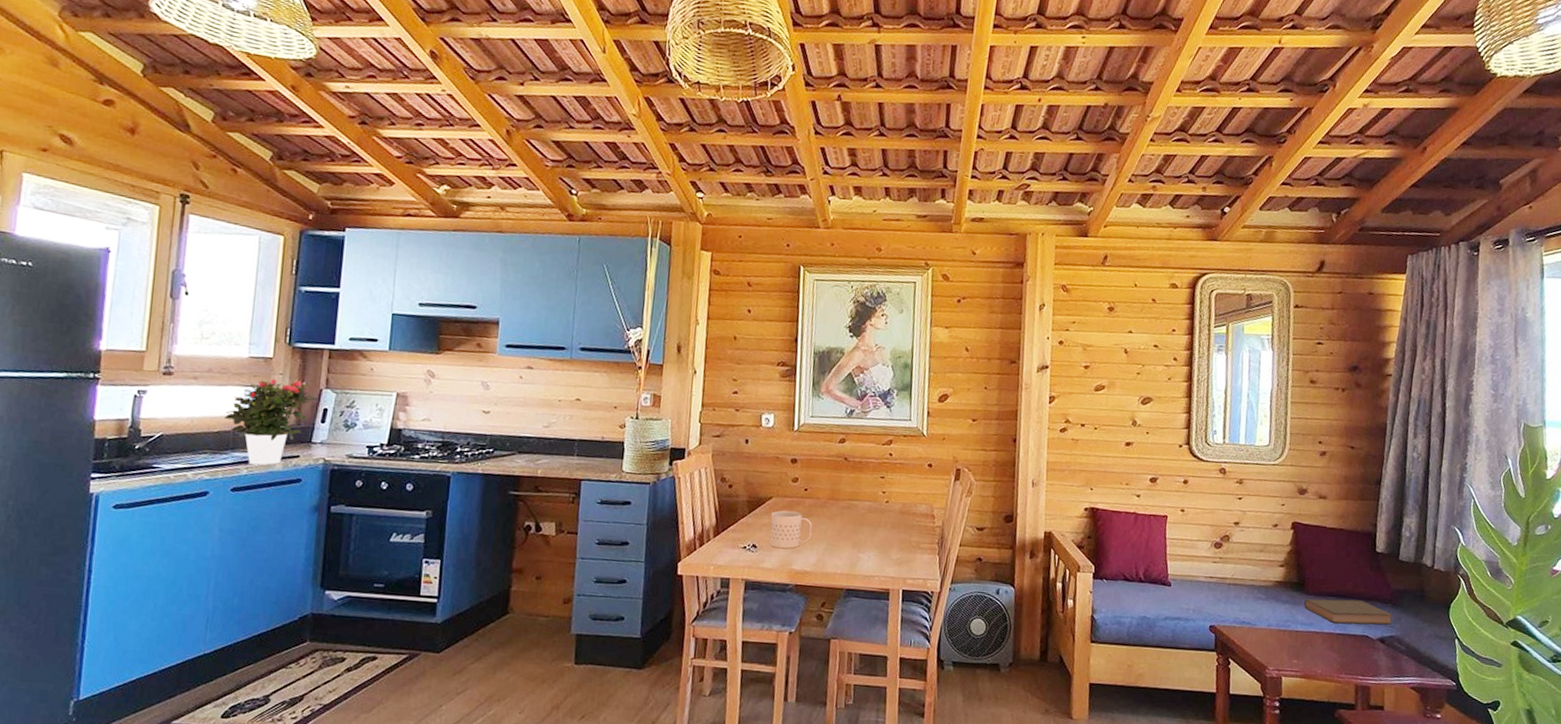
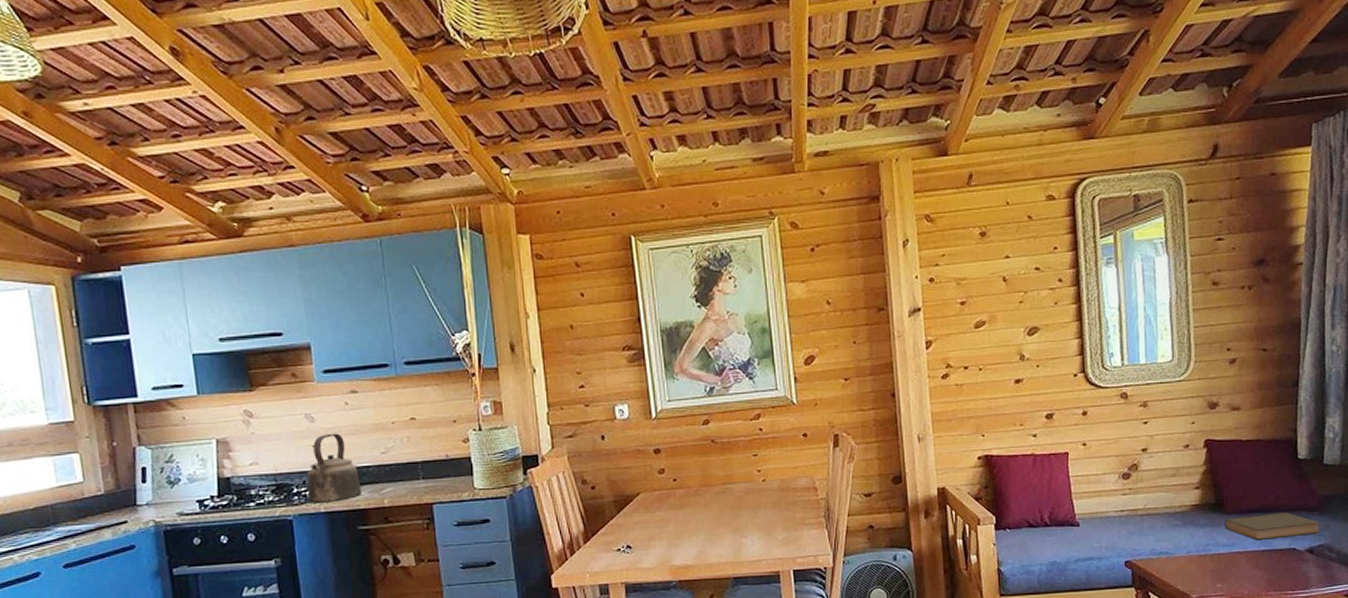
potted flower: present [224,378,319,465] -> none [38,441,134,537]
kettle: none [469,402,520,466] -> present [306,433,363,503]
mug: present [769,510,813,549] -> none [641,504,689,546]

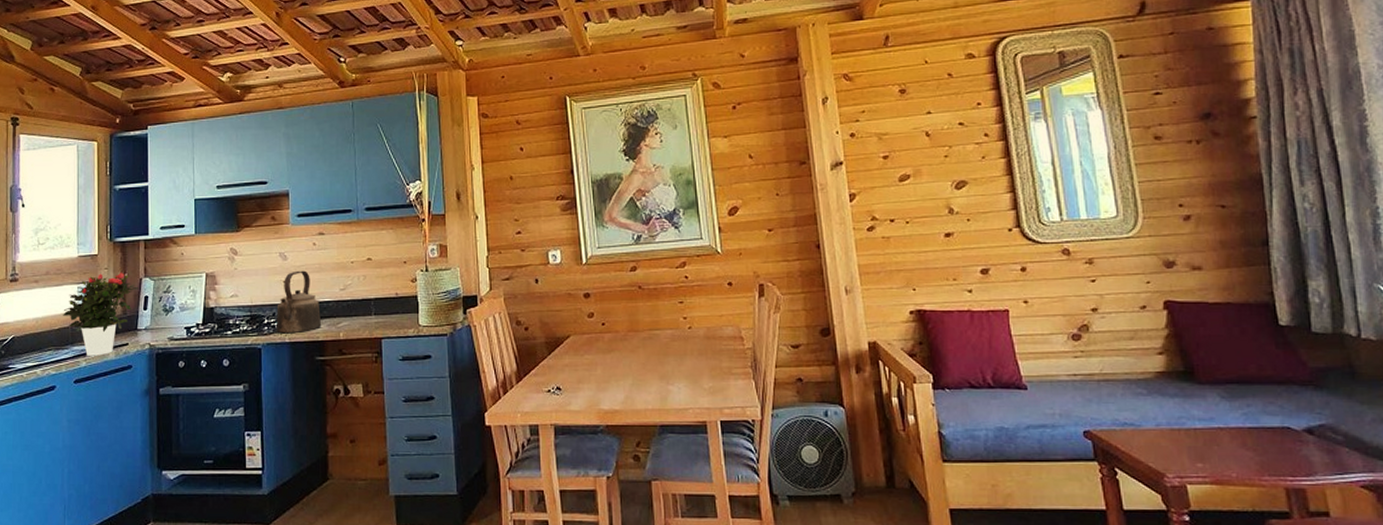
potted flower: none [38,441,134,537] -> present [63,272,140,356]
book: present [1224,512,1320,540] -> none [1198,385,1318,415]

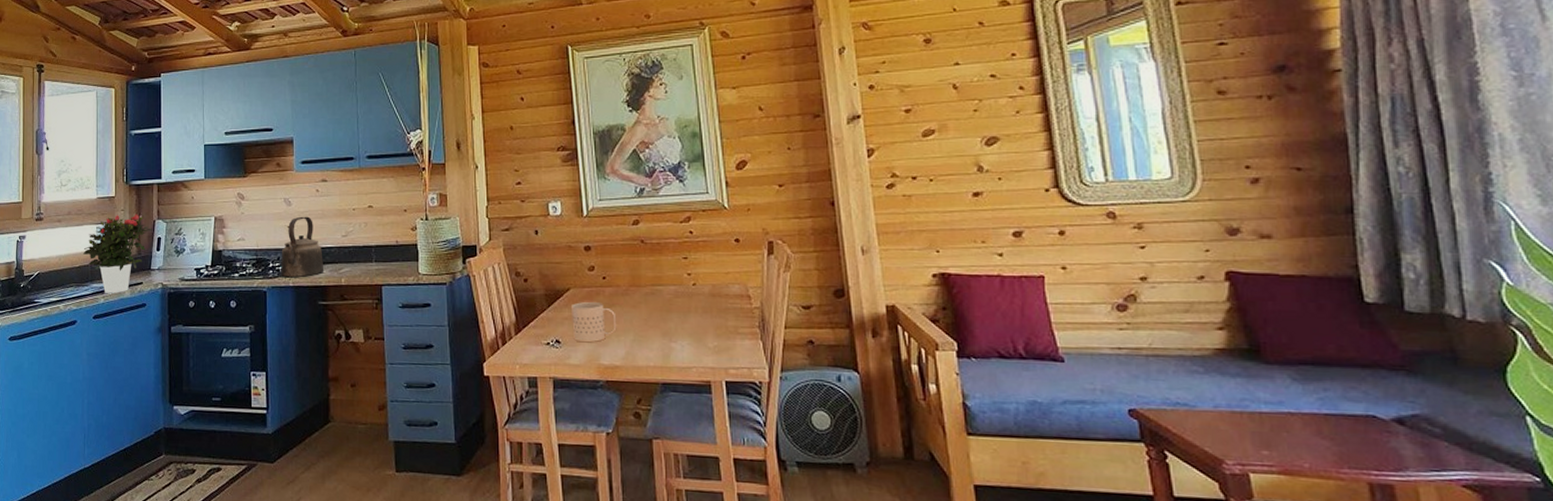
mug: none [571,347,616,389] -> present [570,301,617,343]

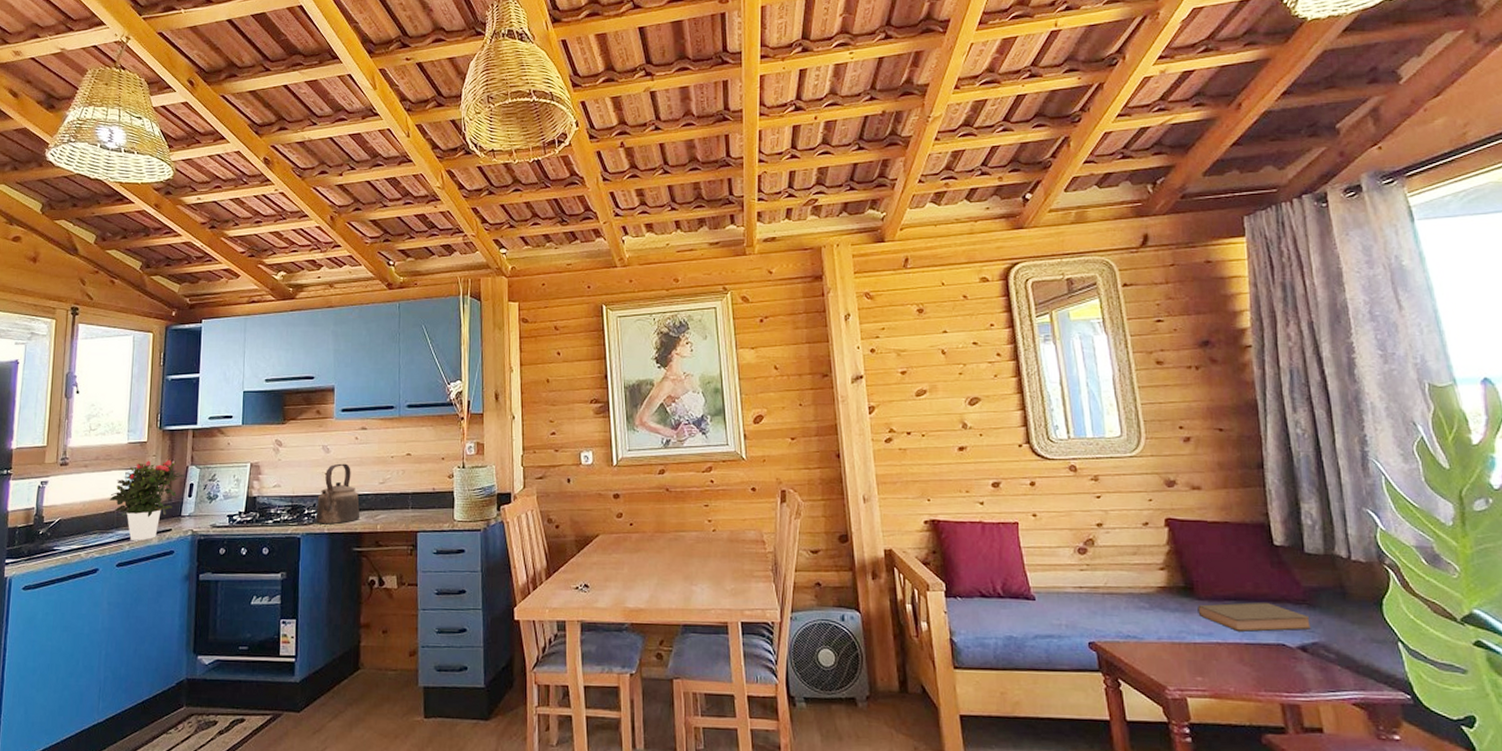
mug: present [570,301,617,343] -> none [599,547,642,587]
book: none [1265,368,1410,401] -> present [1197,602,1311,632]

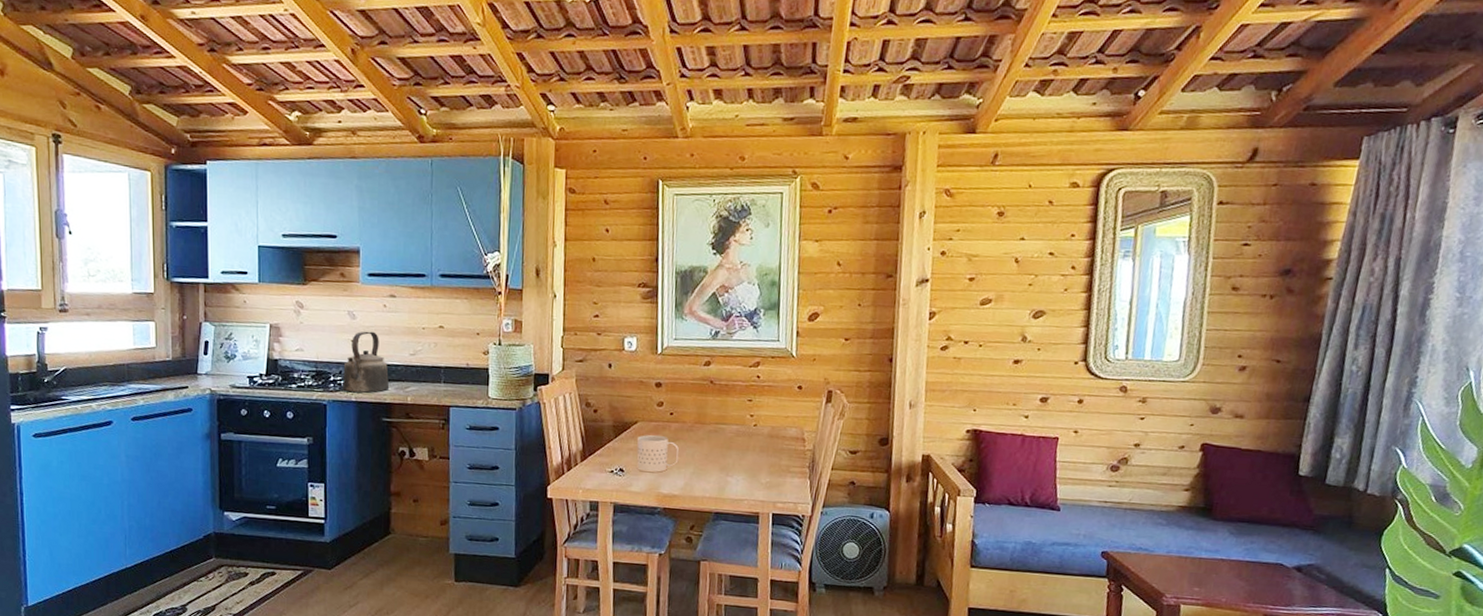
potted flower: present [110,459,186,541] -> none [118,313,199,396]
mug: none [599,547,642,587] -> present [636,435,680,473]
book: present [1197,602,1311,632] -> none [1210,524,1313,553]

